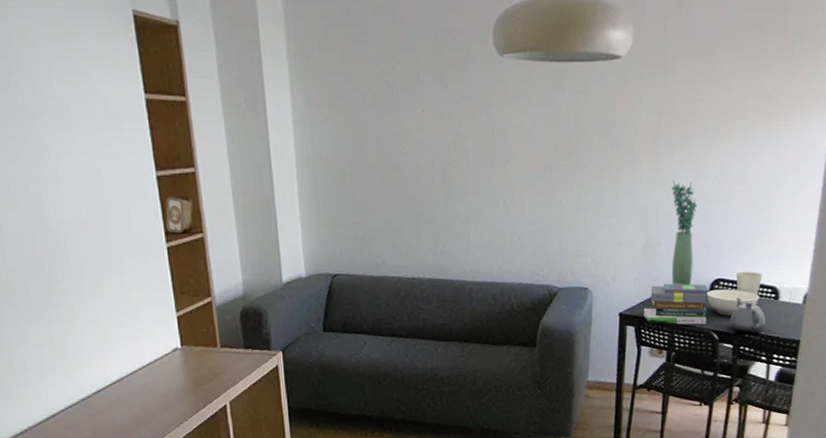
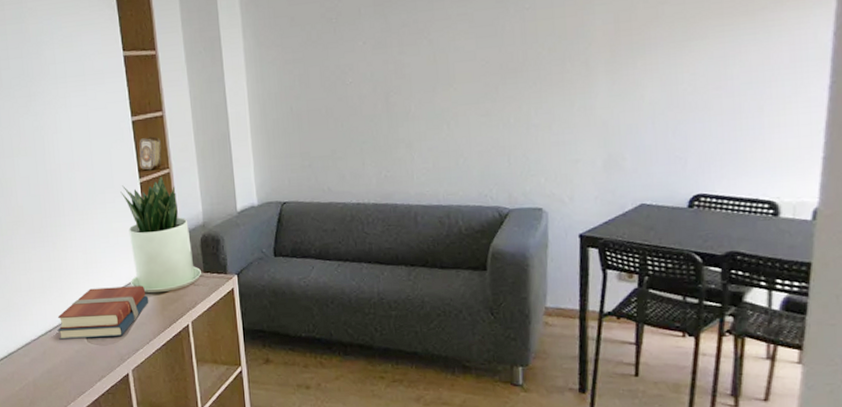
books: none [62,363,179,426] -> present [57,285,149,340]
planter: none [143,242,241,372] -> present [120,177,201,293]
books: present [643,283,708,325] -> none [608,201,687,247]
vase: present [671,179,698,286] -> none [635,89,668,203]
bowl: present [706,289,760,317] -> none [684,205,754,237]
teapot: present [729,298,766,333] -> none [715,215,763,255]
cup: present [736,271,763,295] -> none [721,184,756,212]

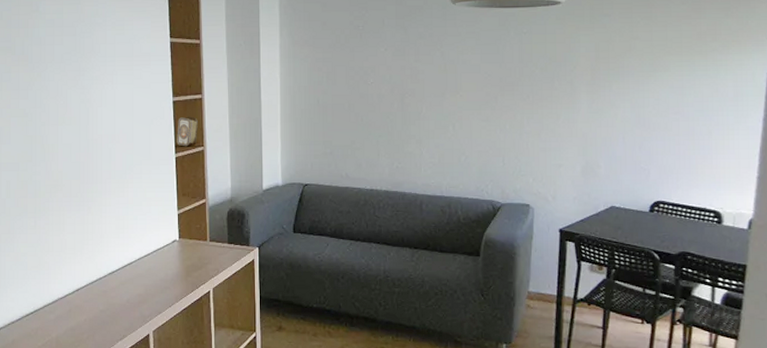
books: present [57,285,149,340] -> none [84,252,175,299]
planter: present [120,177,201,293] -> none [157,154,225,260]

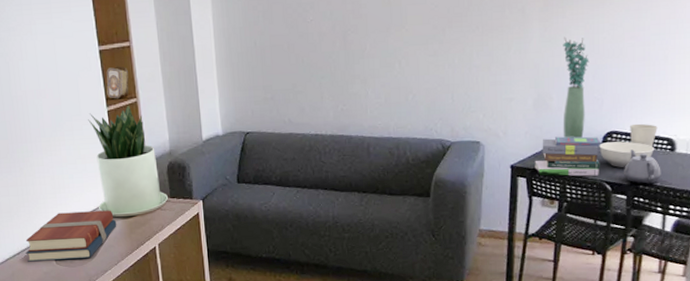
books: none [84,252,175,299] -> present [25,210,117,262]
planter: none [157,154,225,260] -> present [88,106,168,218]
books: none [583,204,648,244] -> present [535,136,600,177]
vase: none [610,109,636,206] -> present [562,36,589,139]
bowl: none [646,212,702,238] -> present [599,141,655,168]
teapot: none [670,220,709,255] -> present [623,149,661,185]
cup: none [677,195,704,219] -> present [630,123,658,147]

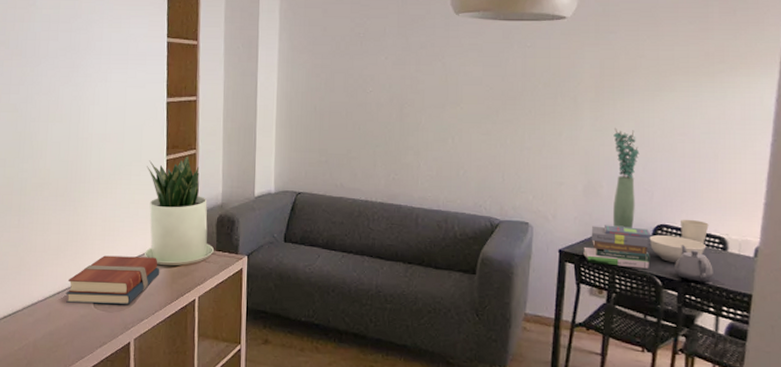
decorative box: present [106,66,129,99] -> none [168,118,191,149]

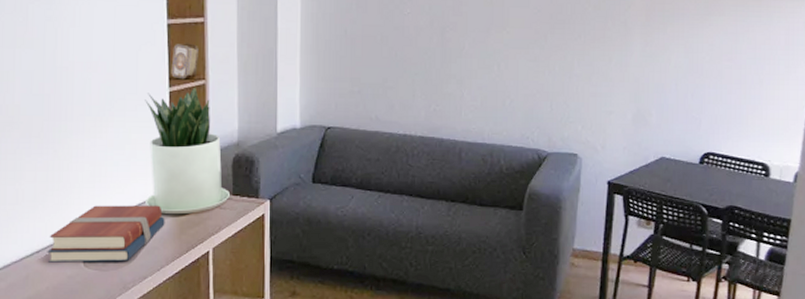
decorative box: none [168,118,191,149] -> present [171,43,199,80]
books: present [583,225,650,269] -> none [632,154,697,198]
vase: present [612,127,640,228] -> none [661,53,689,157]
bowl: present [649,235,707,263] -> none [696,163,750,191]
teapot: present [673,245,713,282] -> none [719,172,756,209]
cup: present [681,219,709,244] -> none [726,146,753,171]

